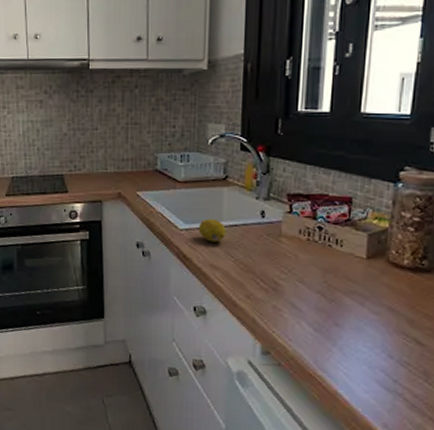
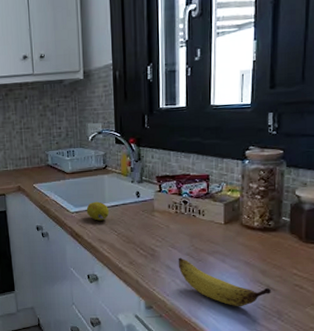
banana: none [305,295,420,363] -> present [178,257,272,307]

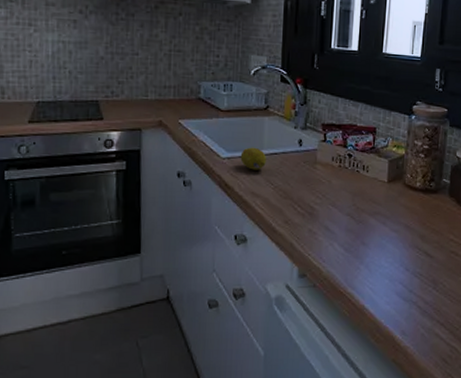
banana: present [178,257,272,307] -> none [337,218,429,276]

